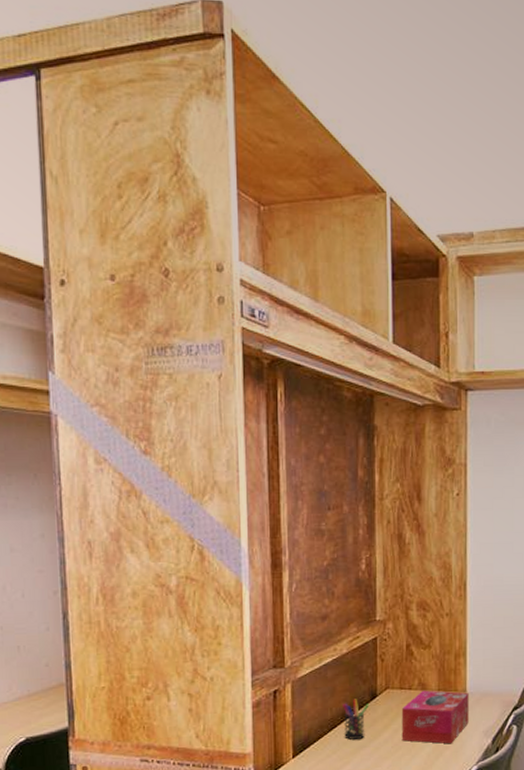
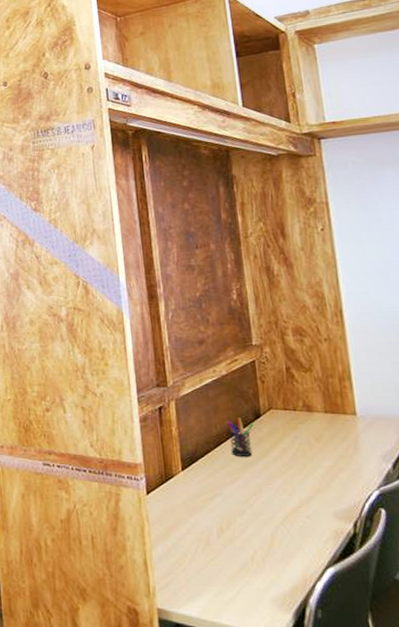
tissue box: present [401,690,469,744] -> none [288,412,363,467]

